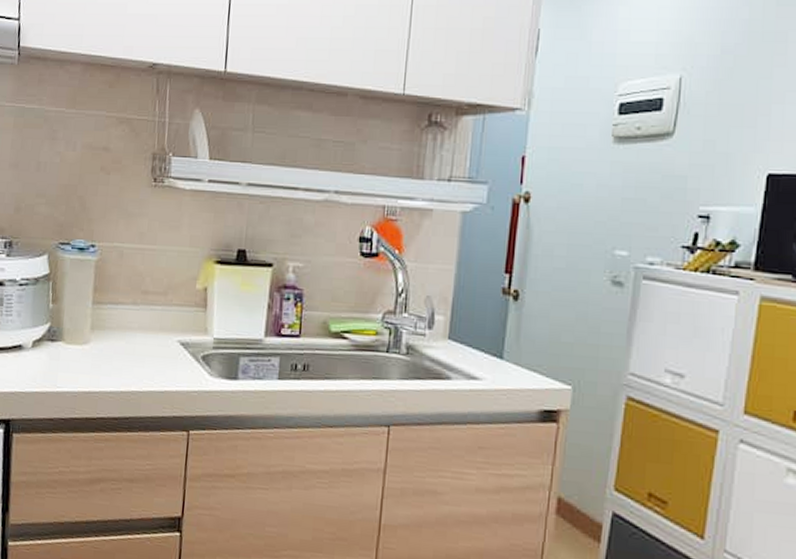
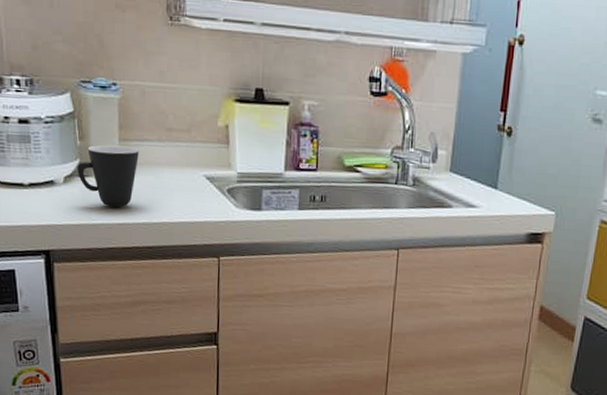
mug: none [46,308,112,375] -> present [77,144,139,208]

